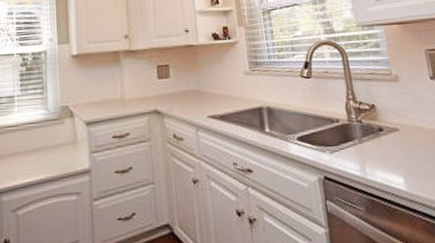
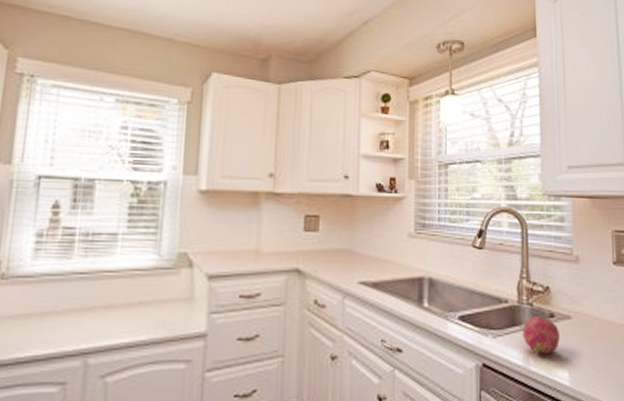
fruit: none [355,130,392,166] -> present [522,315,560,356]

